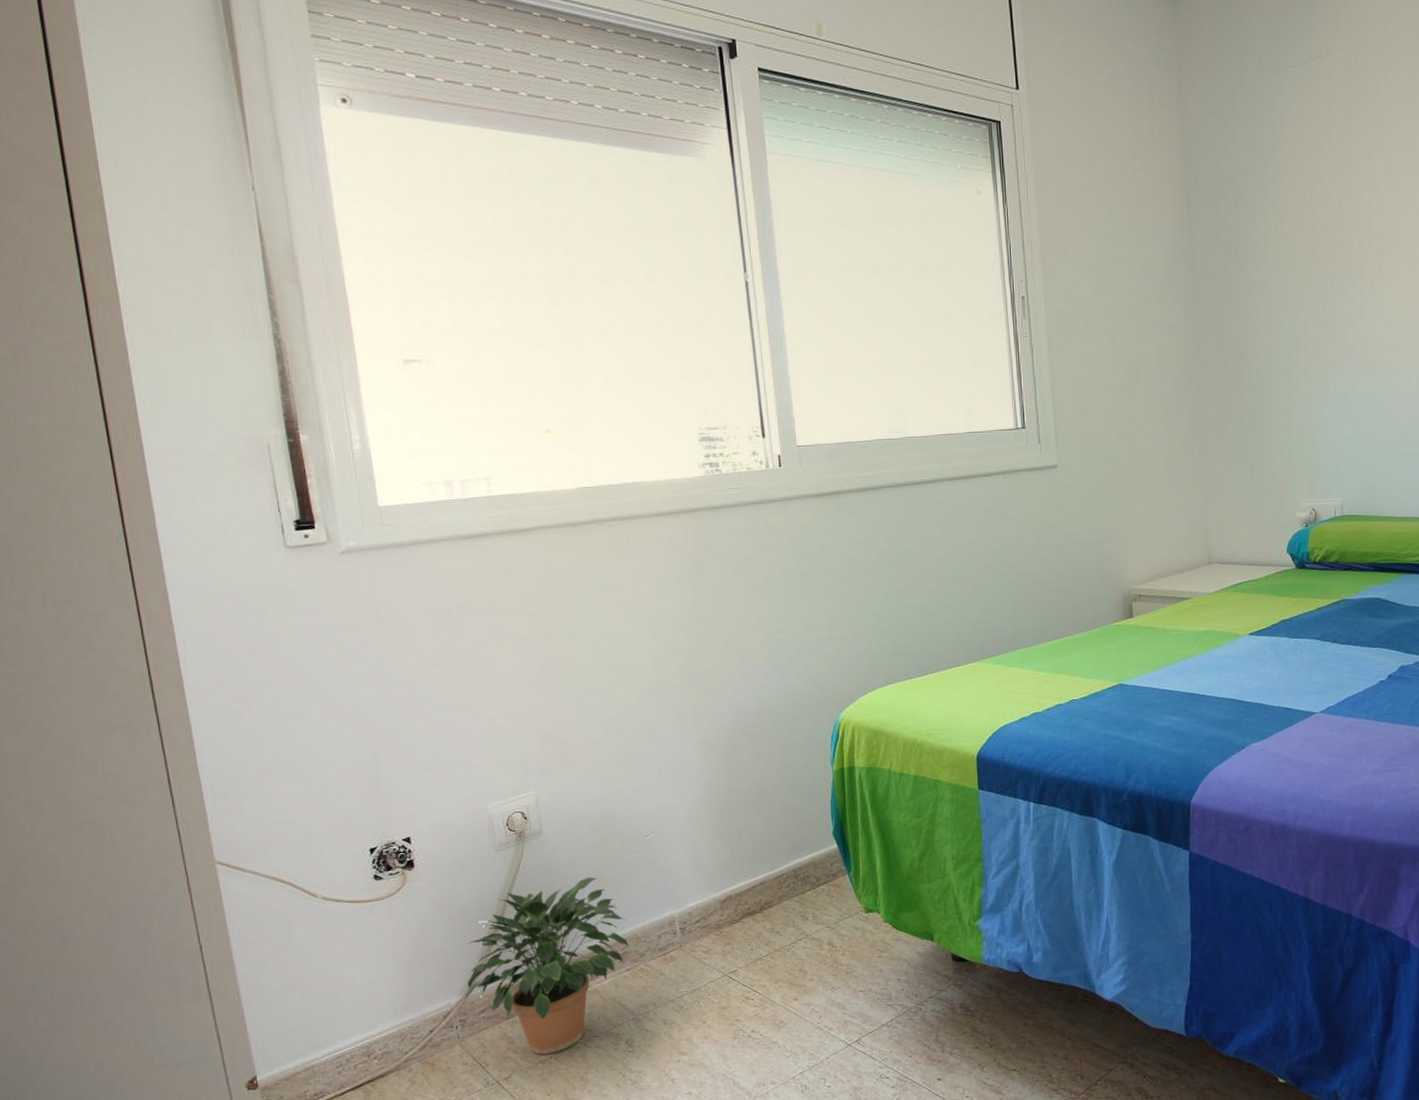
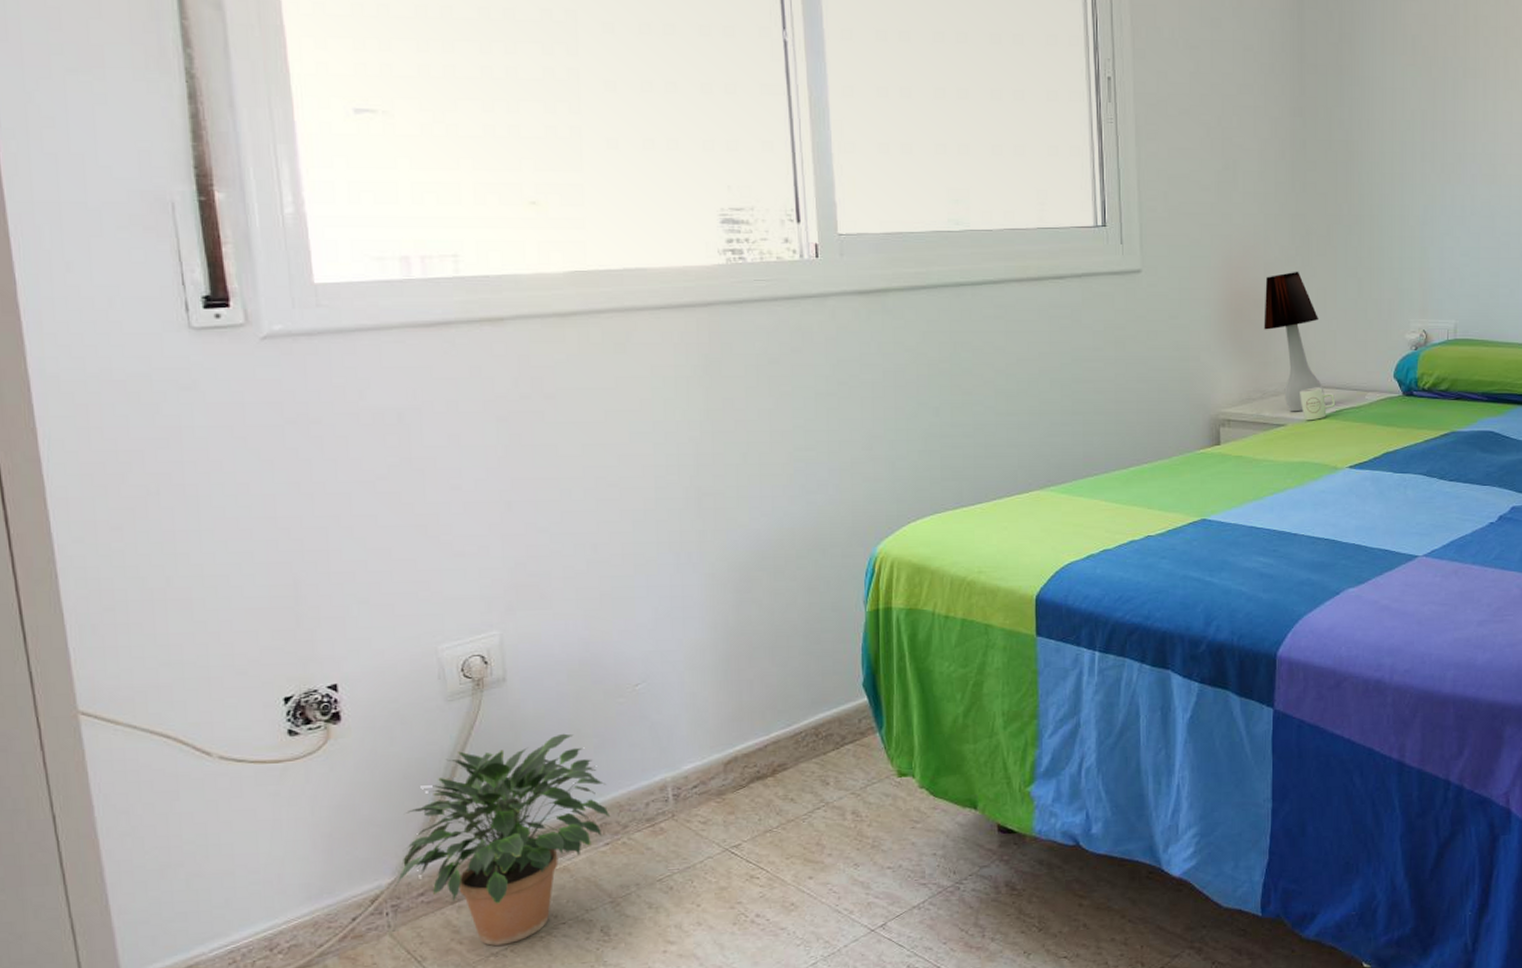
table lamp: none [1167,460,1224,587] -> present [1264,271,1324,412]
mug: none [1202,563,1235,594] -> present [1300,387,1336,421]

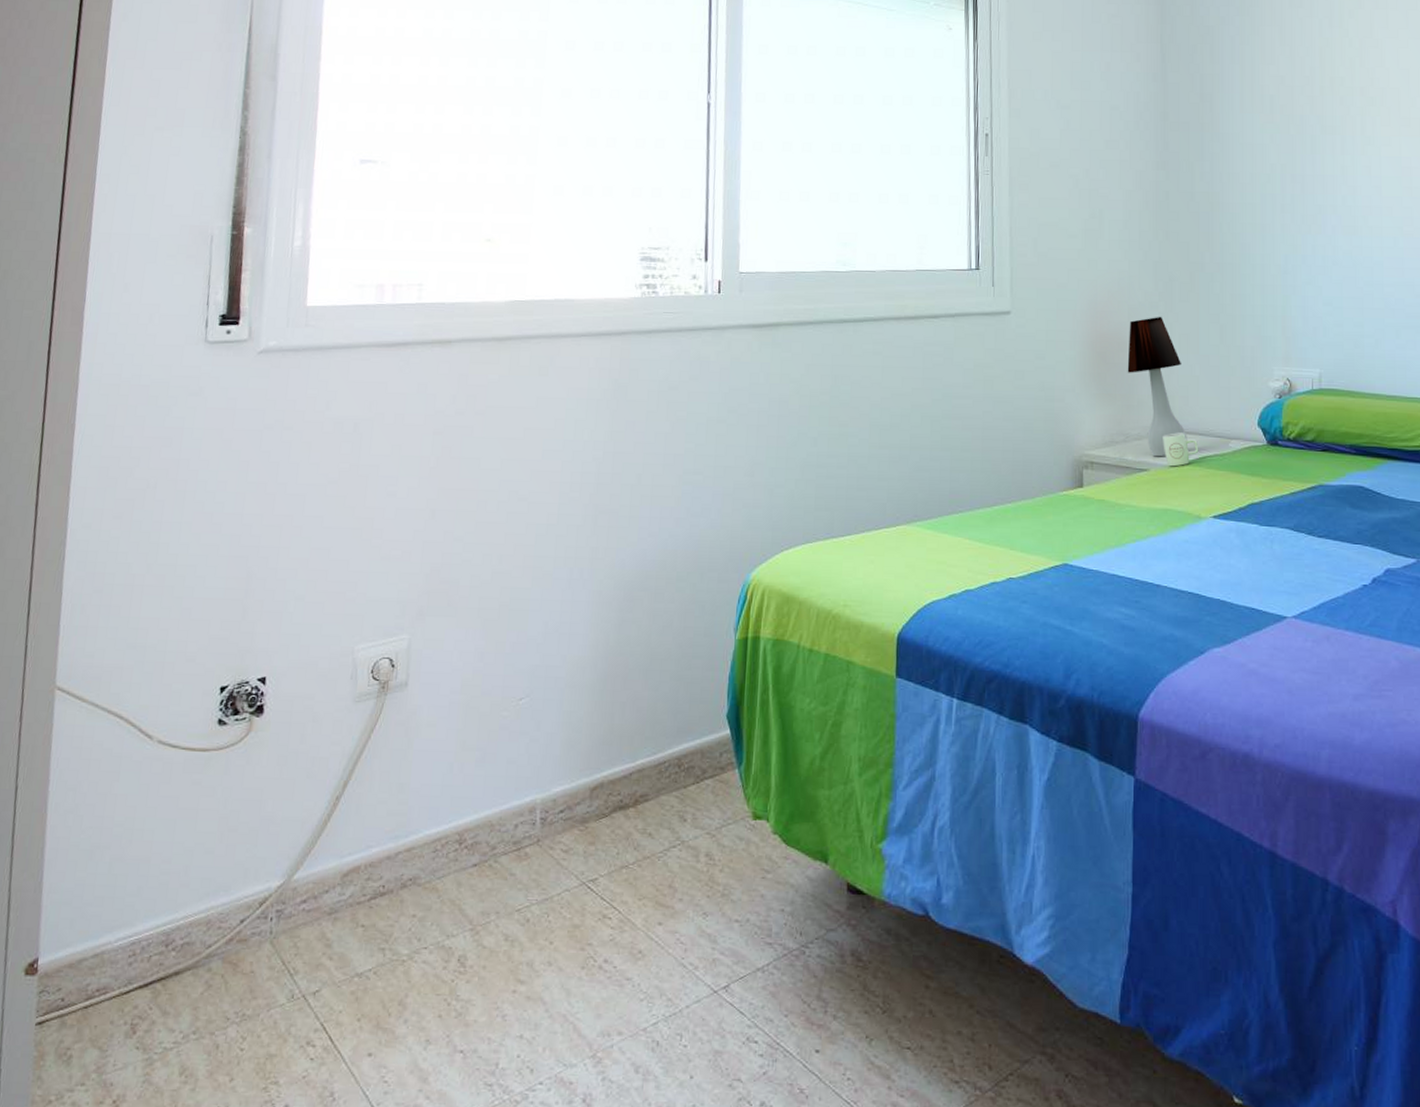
potted plant: present [395,733,611,946] -> none [283,744,482,966]

